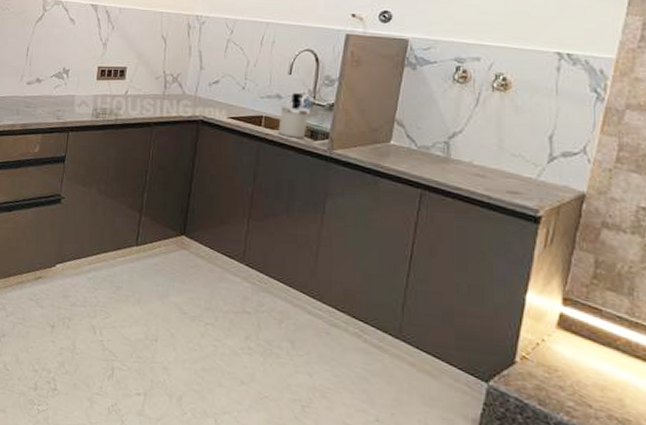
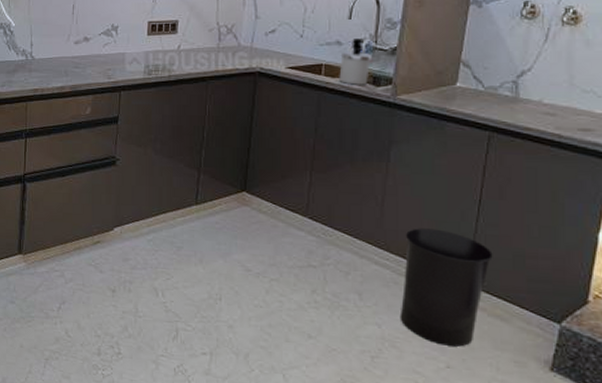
waste bin: none [331,280,423,401] -> present [400,228,493,347]

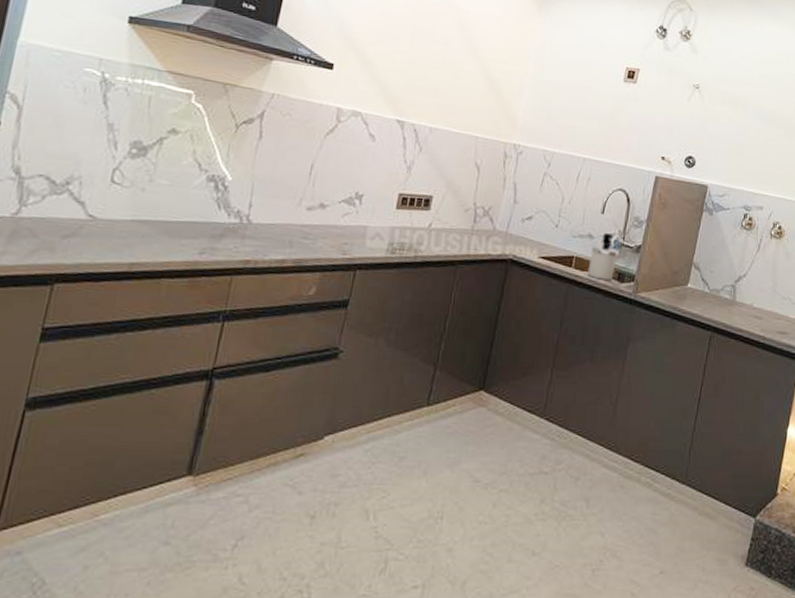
waste bin: present [400,228,493,347] -> none [622,427,706,550]

